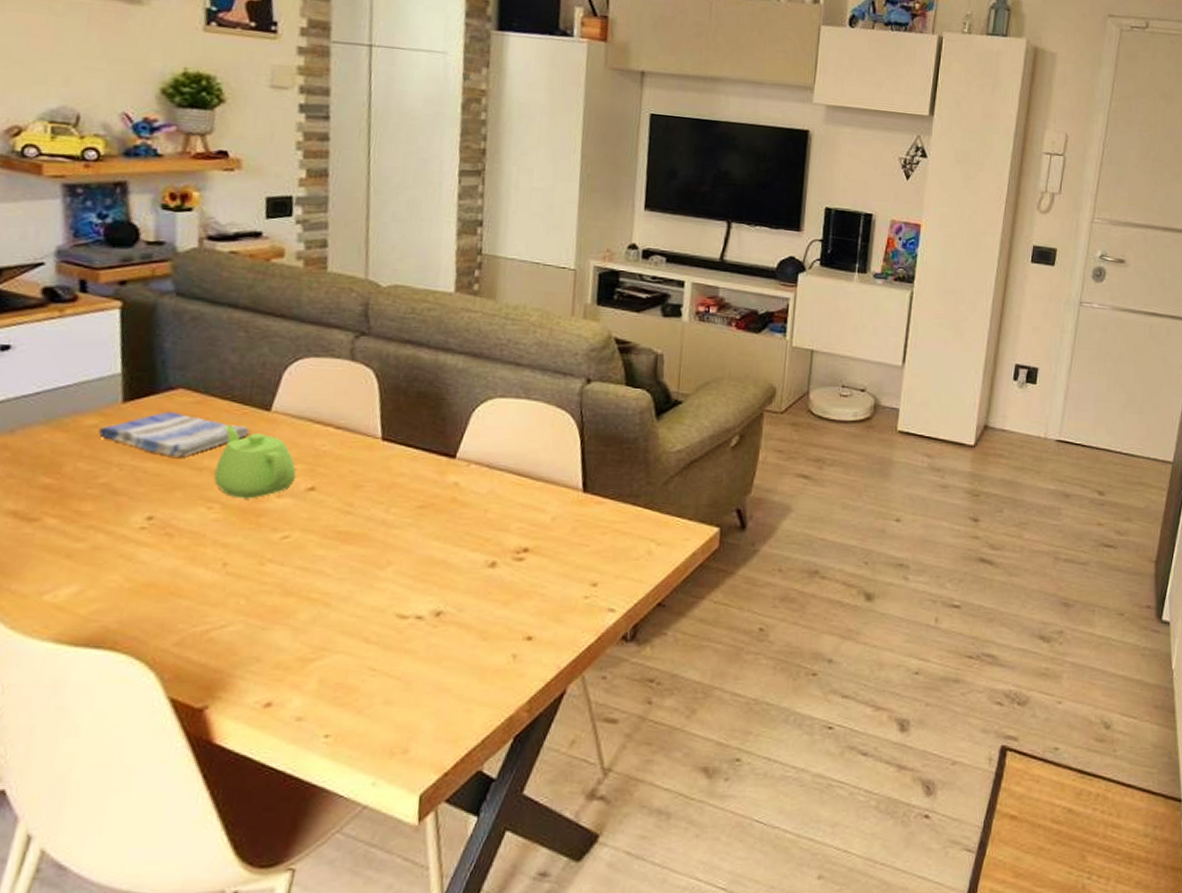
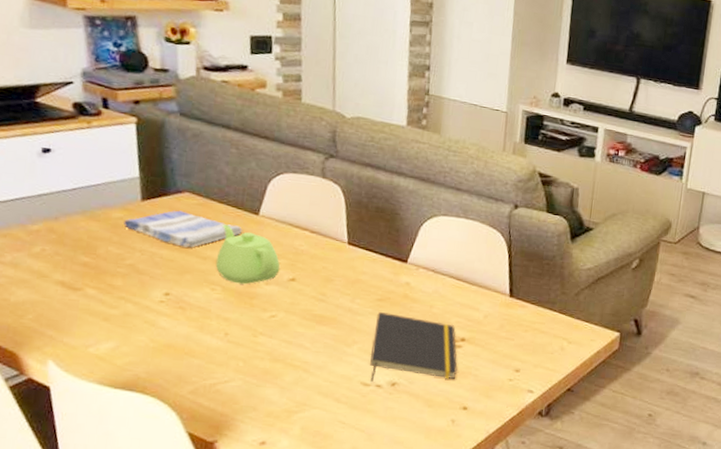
notepad: none [408,523,519,612] -> present [370,312,457,382]

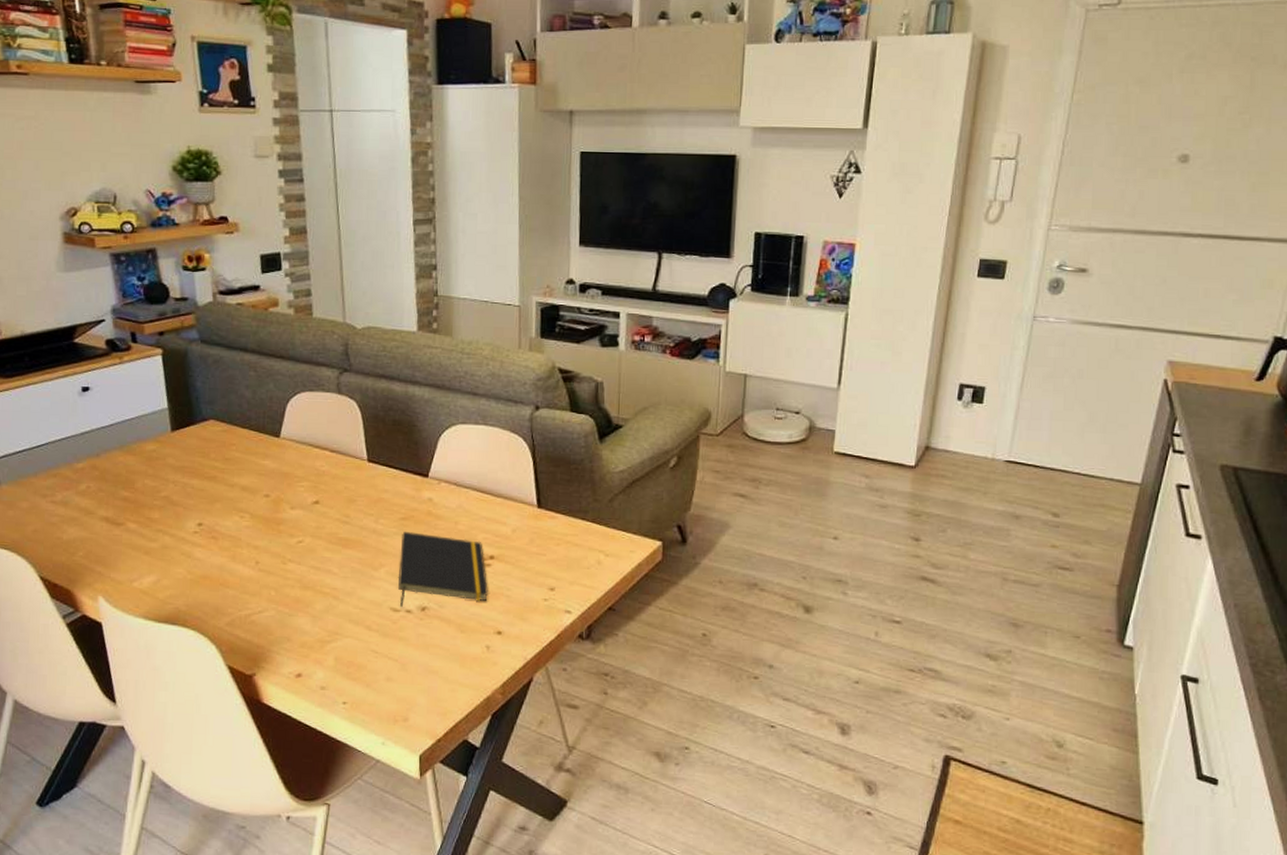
dish towel: present [124,210,242,247] -> none [157,438,265,476]
teapot: present [215,224,281,285] -> none [242,449,304,510]

